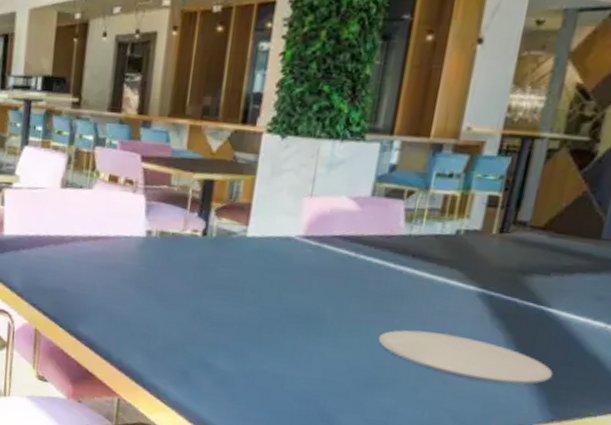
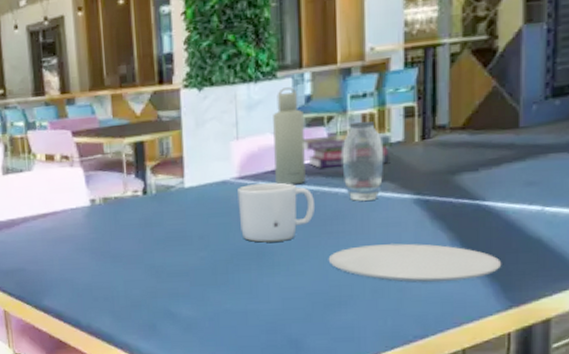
mug: none [295,245,378,311] -> present [237,182,316,243]
bottle: none [341,152,385,255] -> present [273,87,306,186]
books: none [376,209,470,251] -> present [303,133,392,168]
vase: none [411,201,459,286] -> present [342,121,384,201]

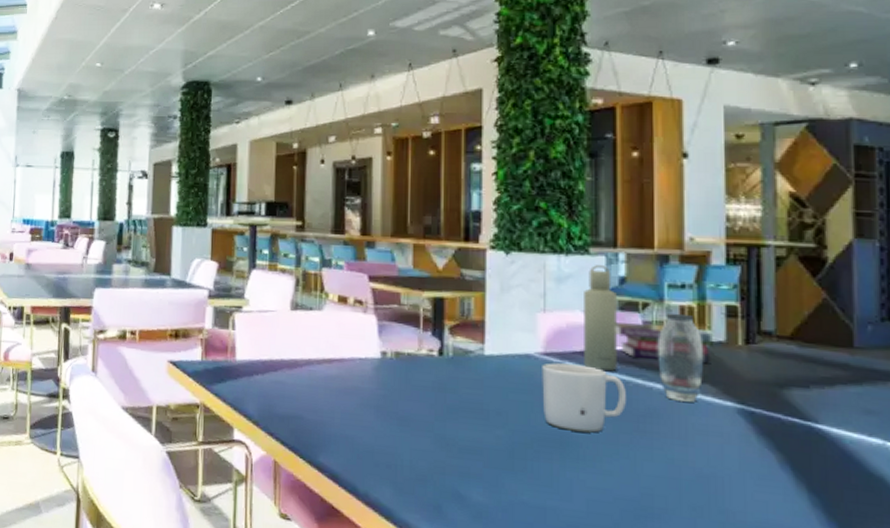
plate: present [328,243,502,283] -> none [640,452,840,513]

